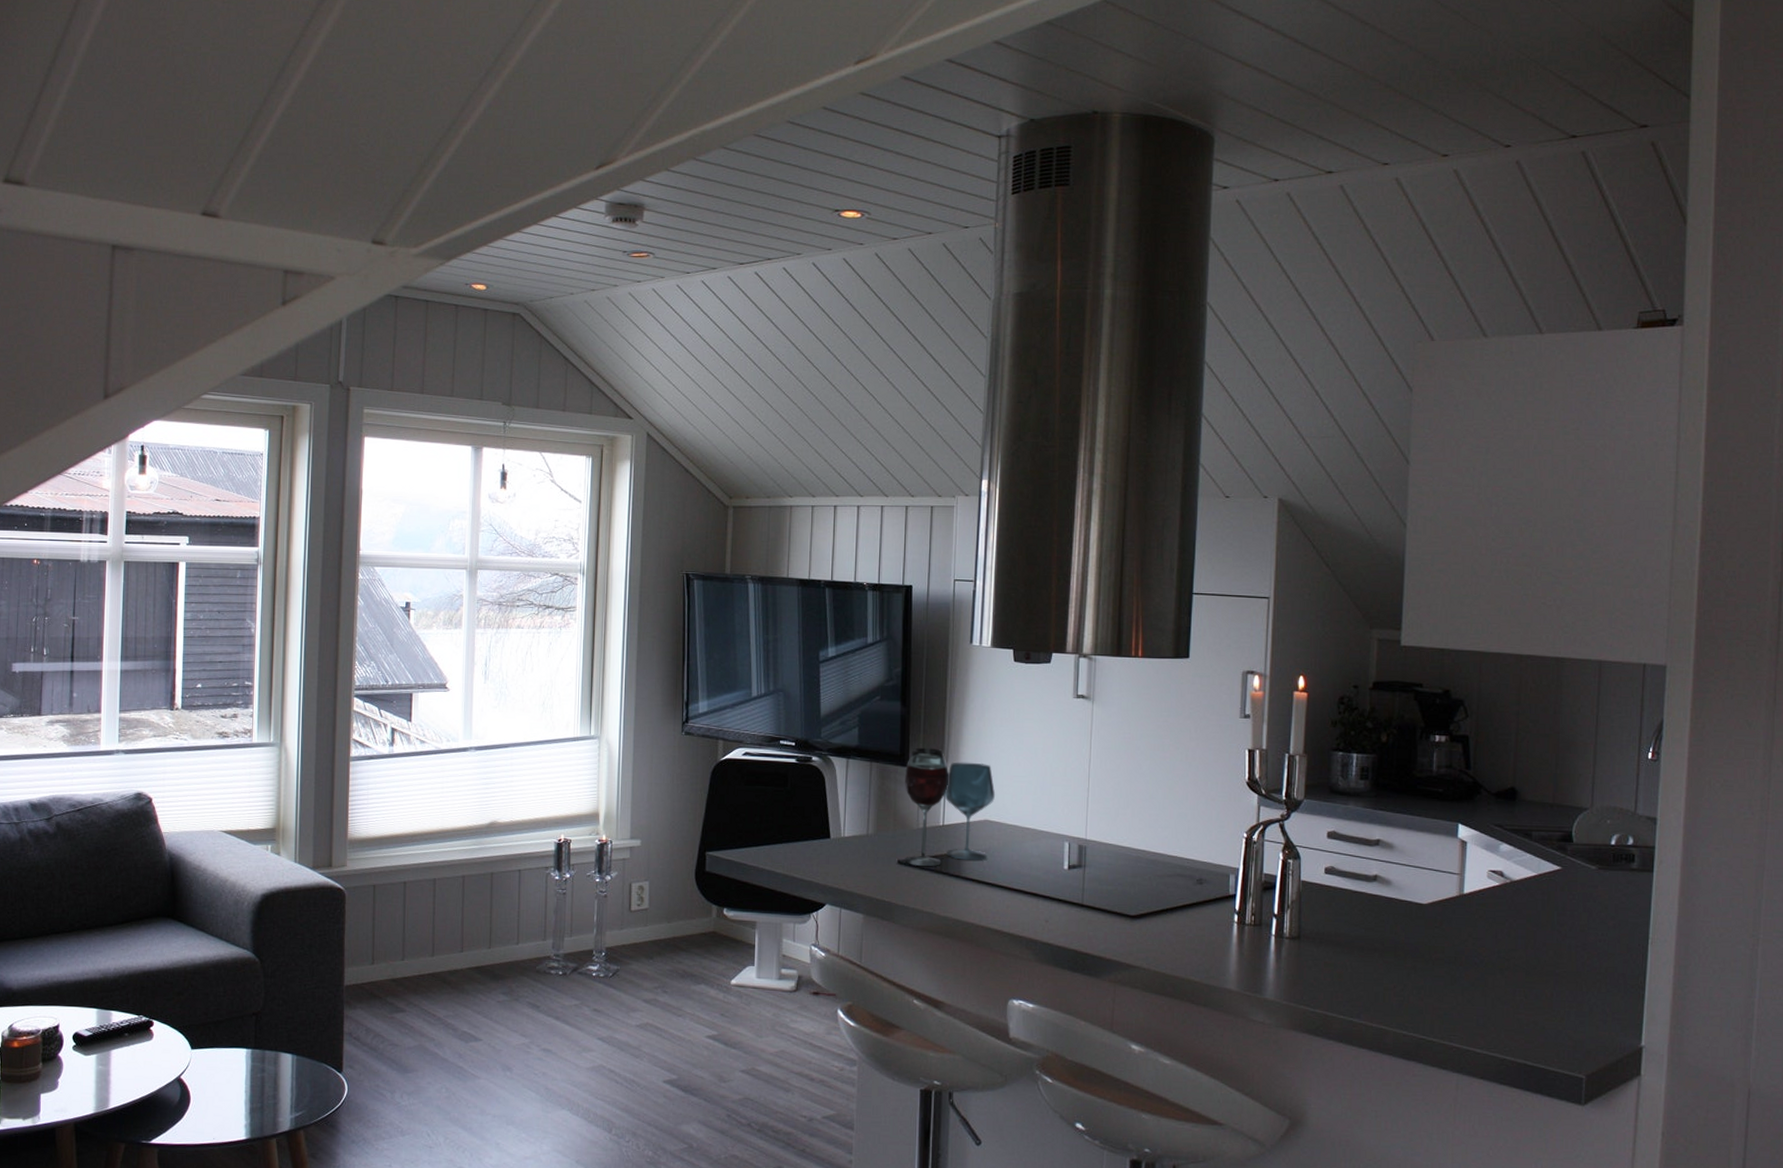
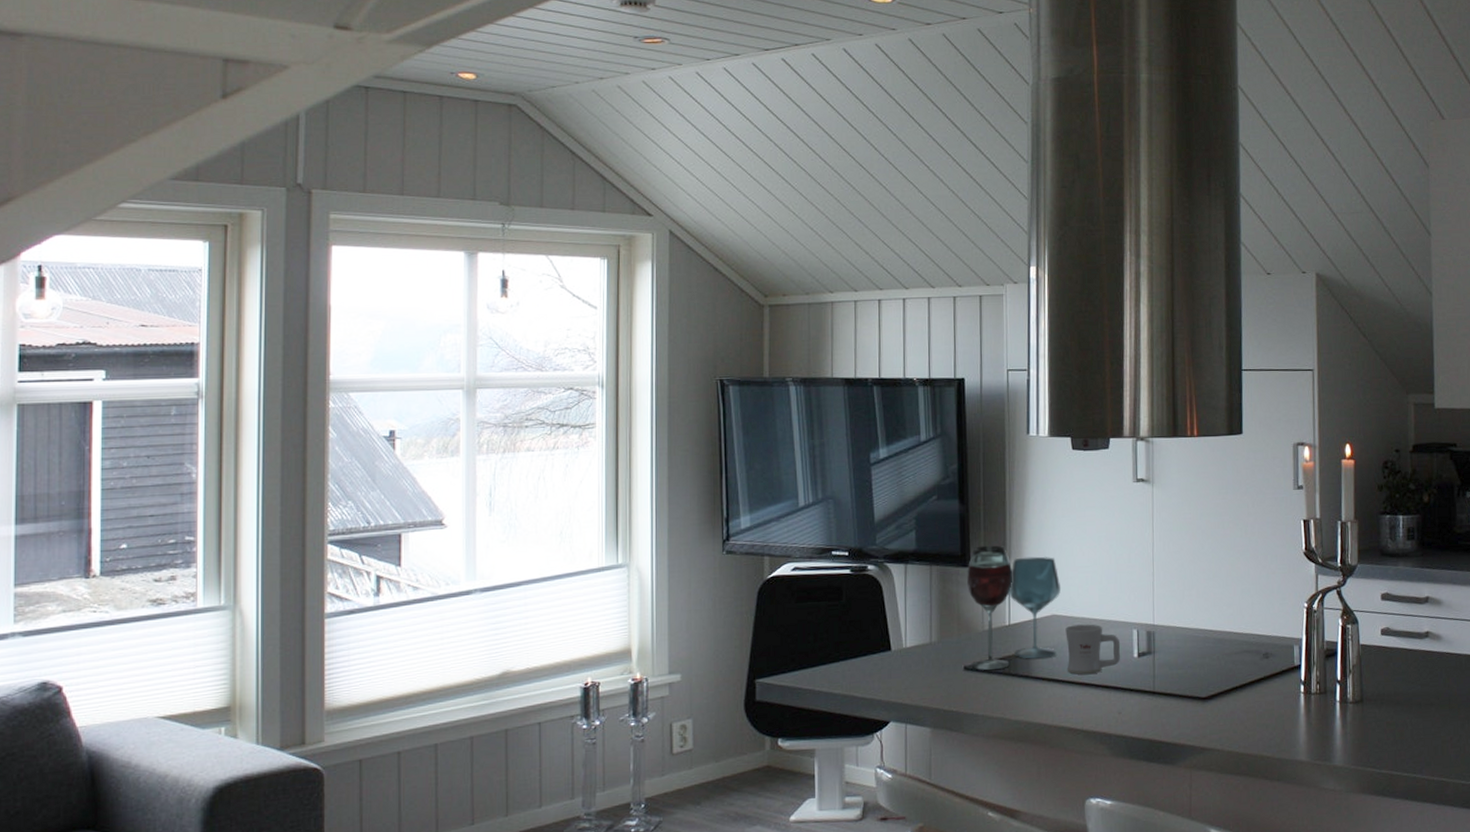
mug: none [997,831,1052,881] -> present [1065,624,1121,675]

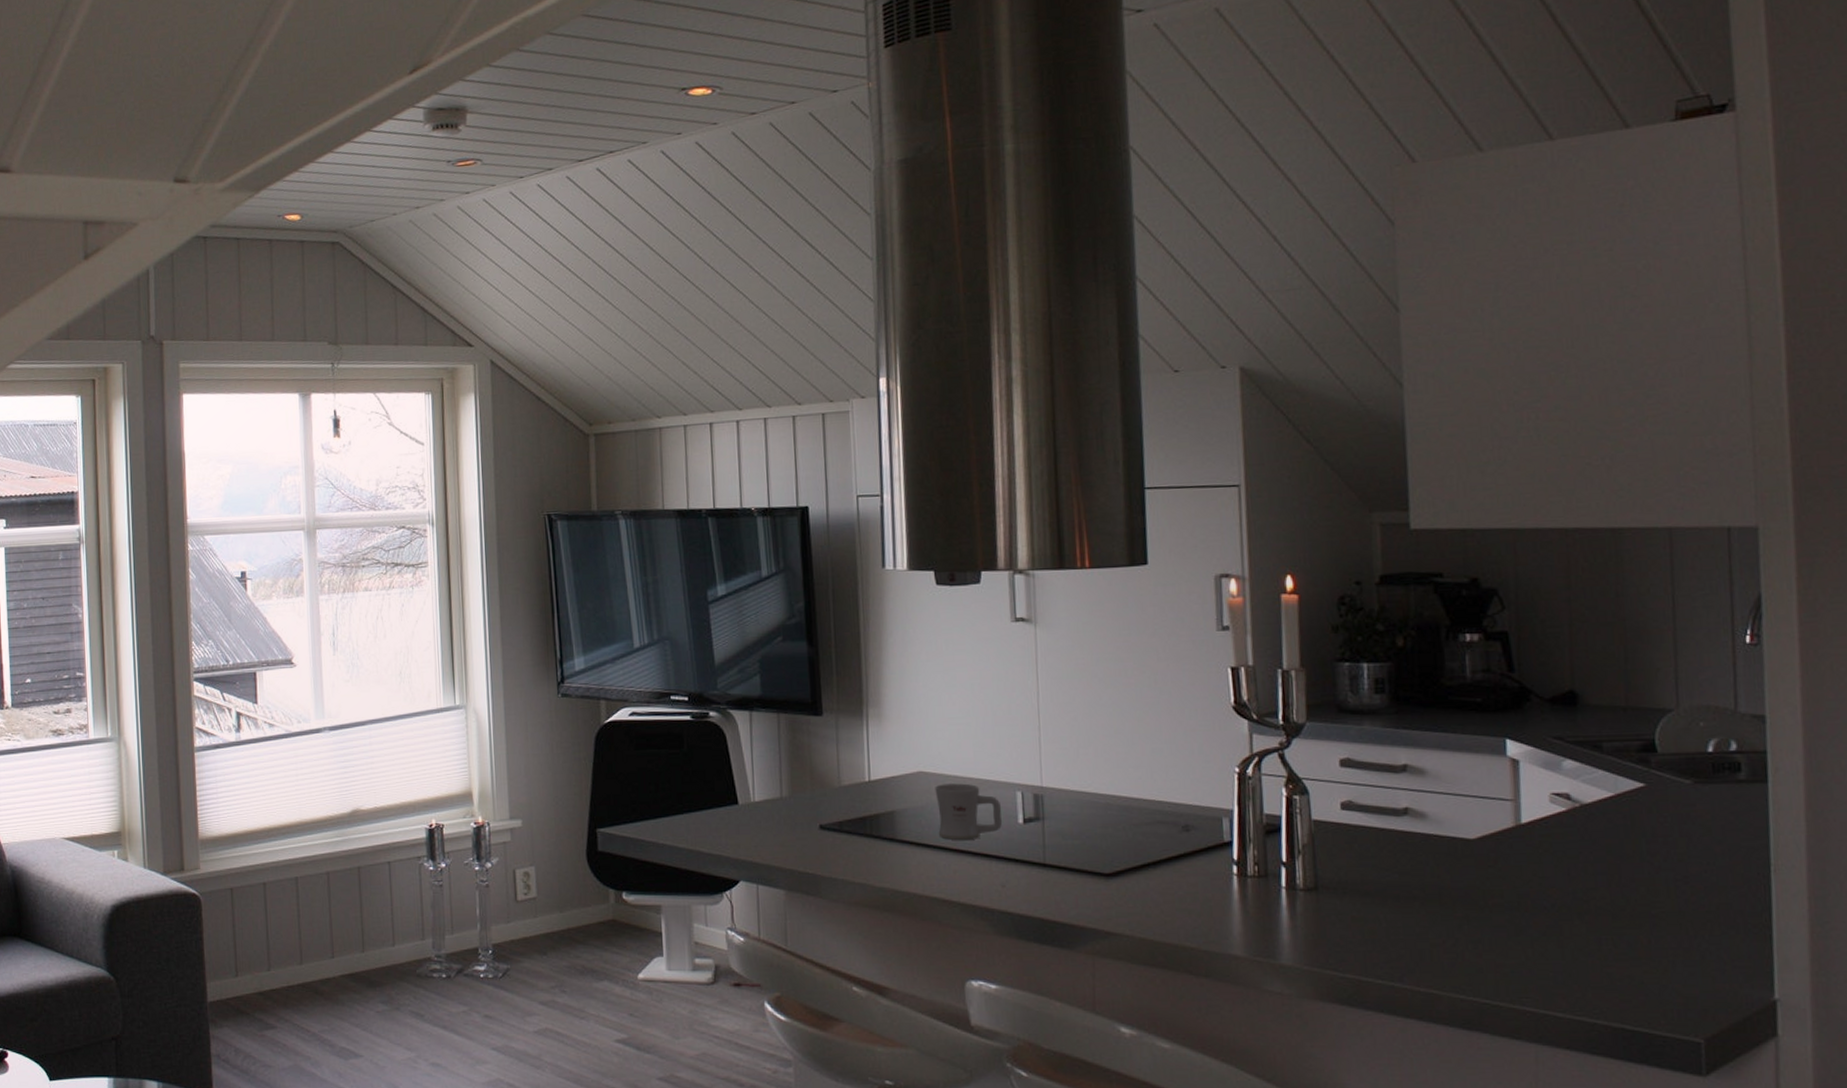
wineglass: present [967,545,1012,670] -> none [819,692,871,830]
wine glass: present [1009,556,1062,659] -> none [867,705,929,820]

